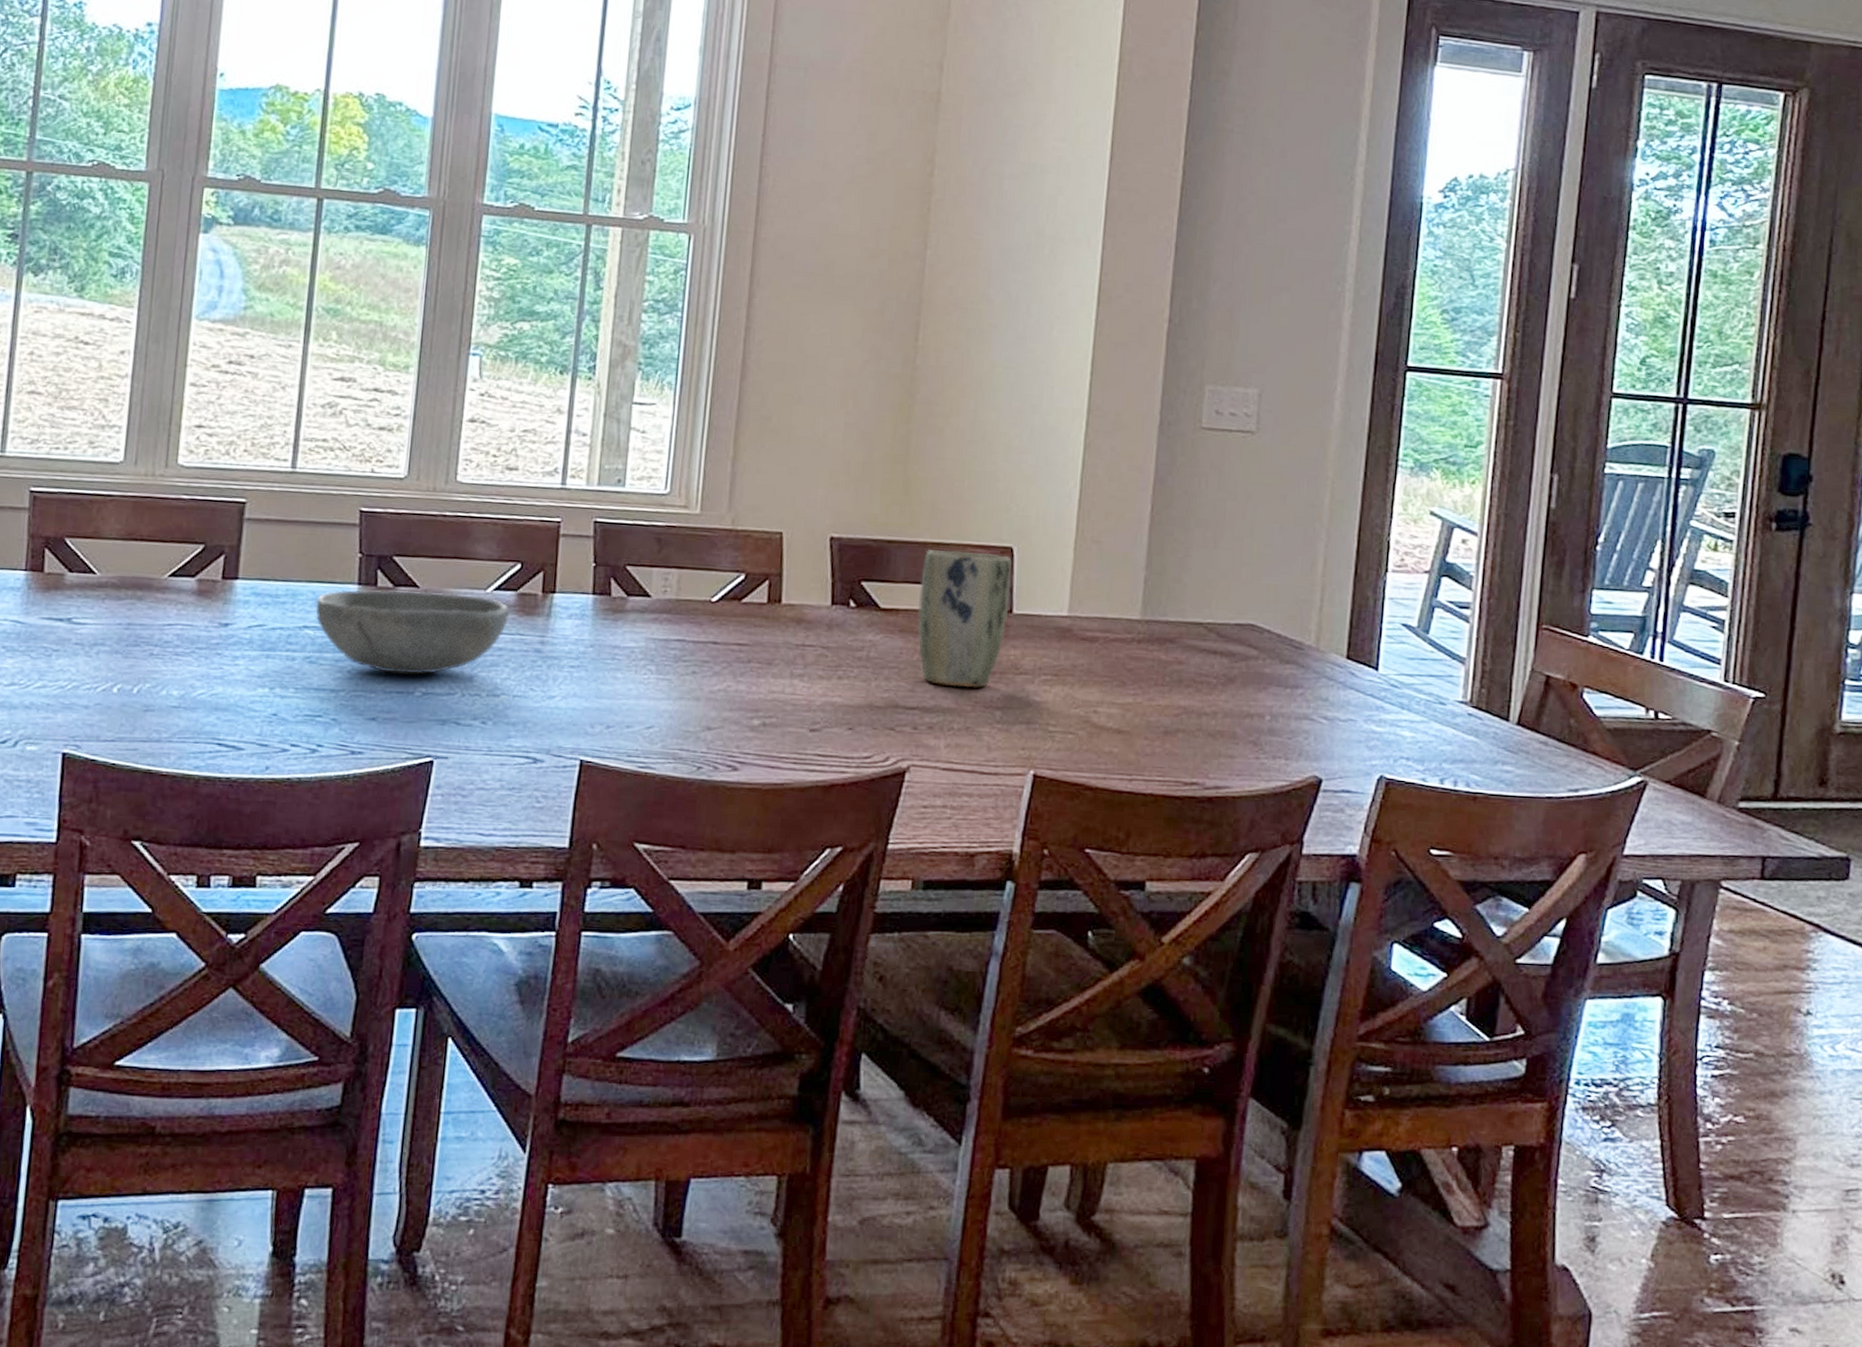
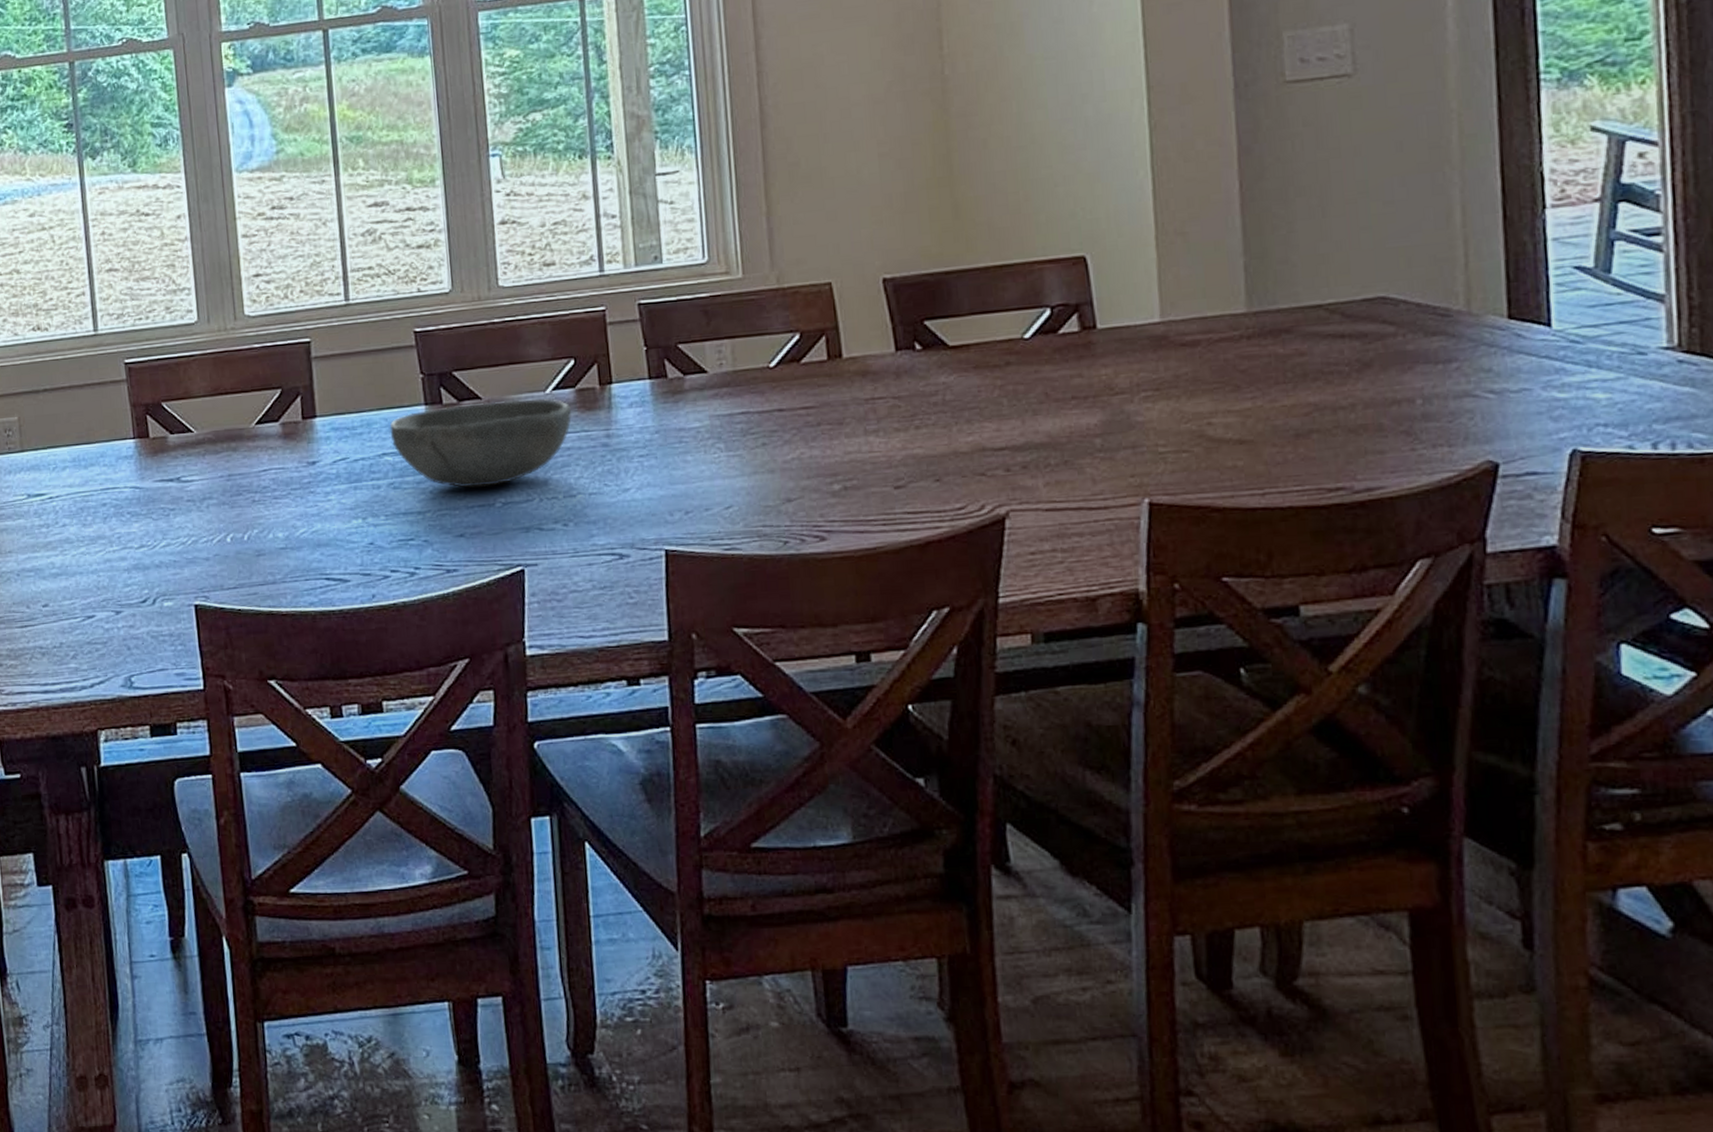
plant pot: present [918,550,1013,688] -> none [987,266,1092,420]

